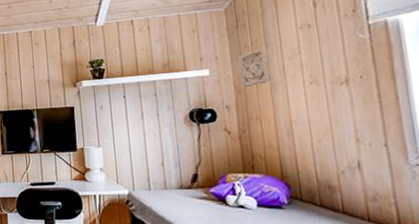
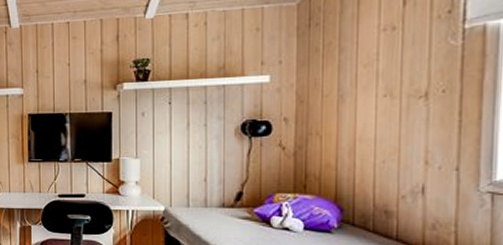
wall ornament: present [239,47,271,87] -> none [306,52,340,97]

